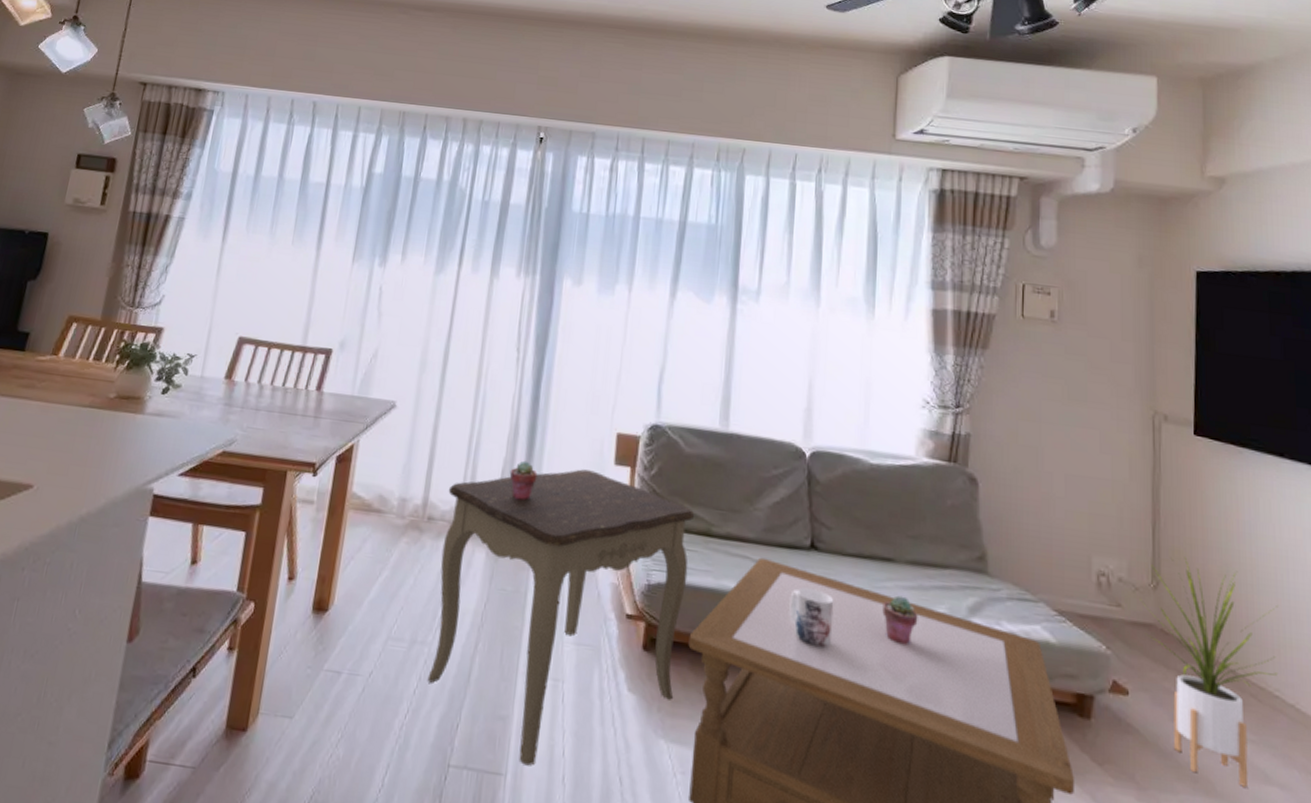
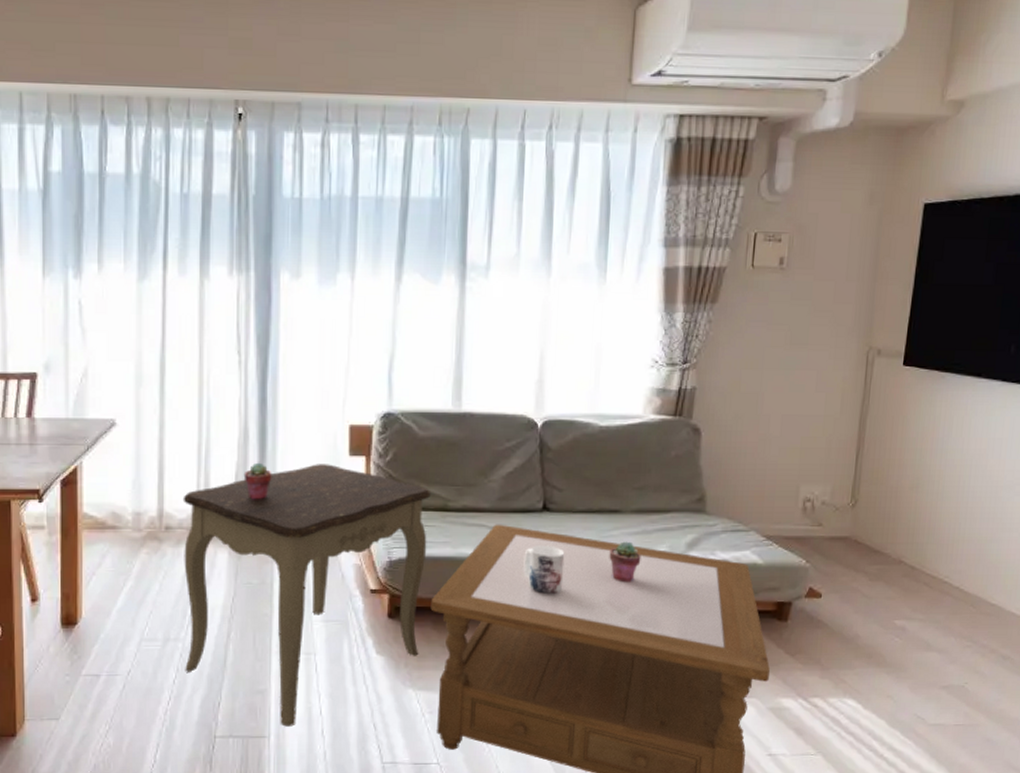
house plant: present [1140,556,1279,787] -> none [839,476,958,656]

